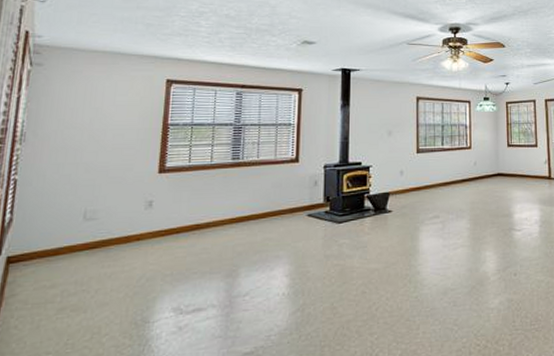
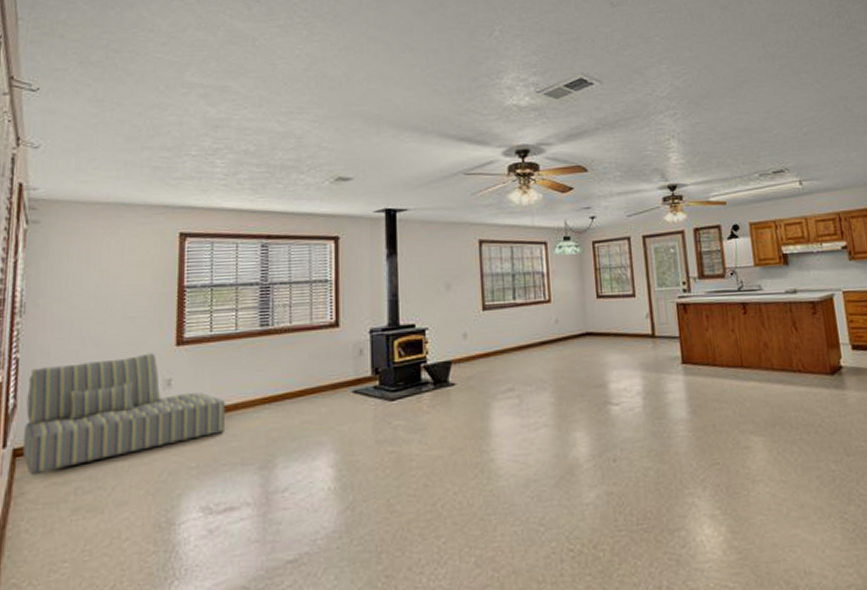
sofa: none [15,178,199,280] -> present [22,353,226,476]

